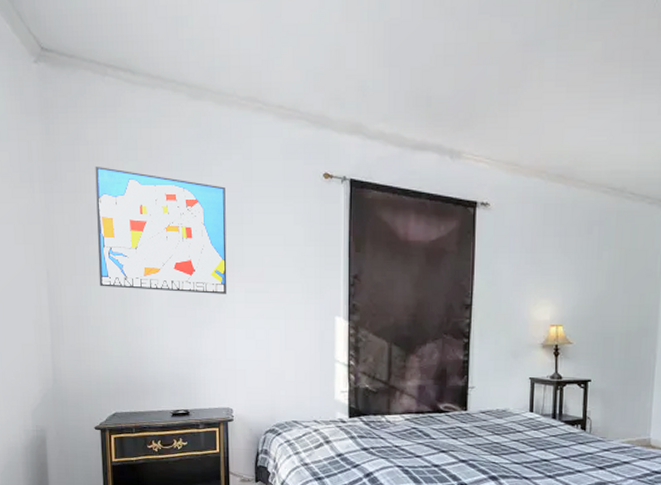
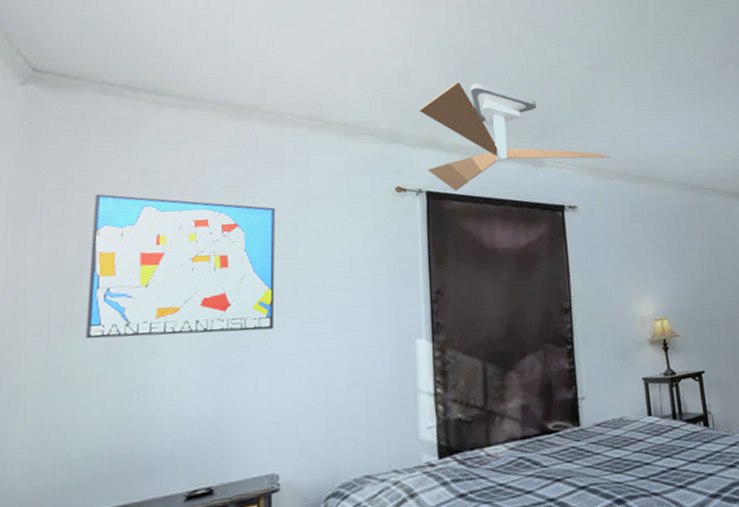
ceiling fan: none [347,60,531,180] -> present [419,81,611,191]

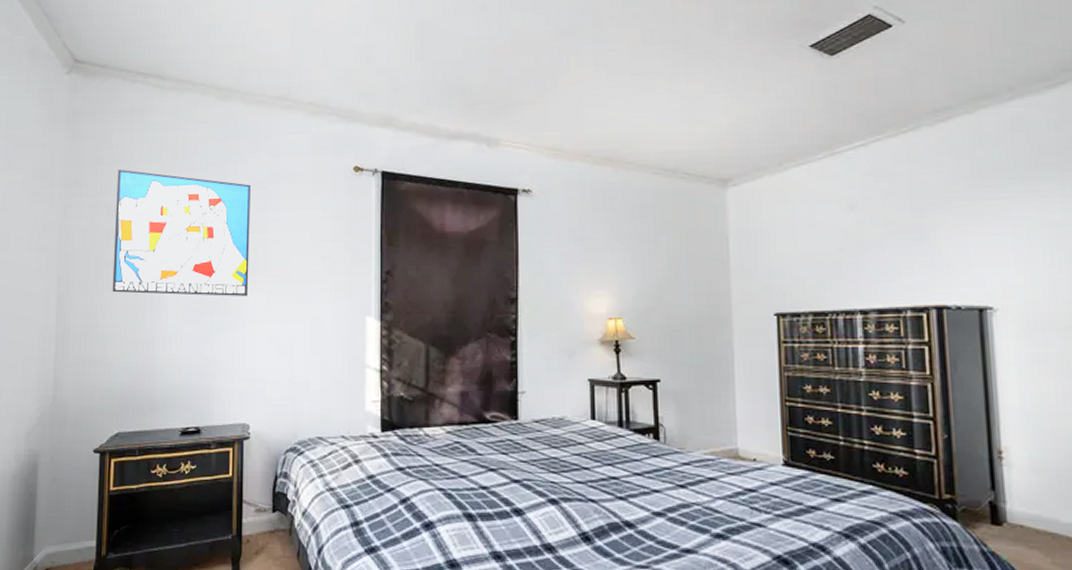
ceiling fan: present [419,81,611,191] -> none [378,55,573,171]

